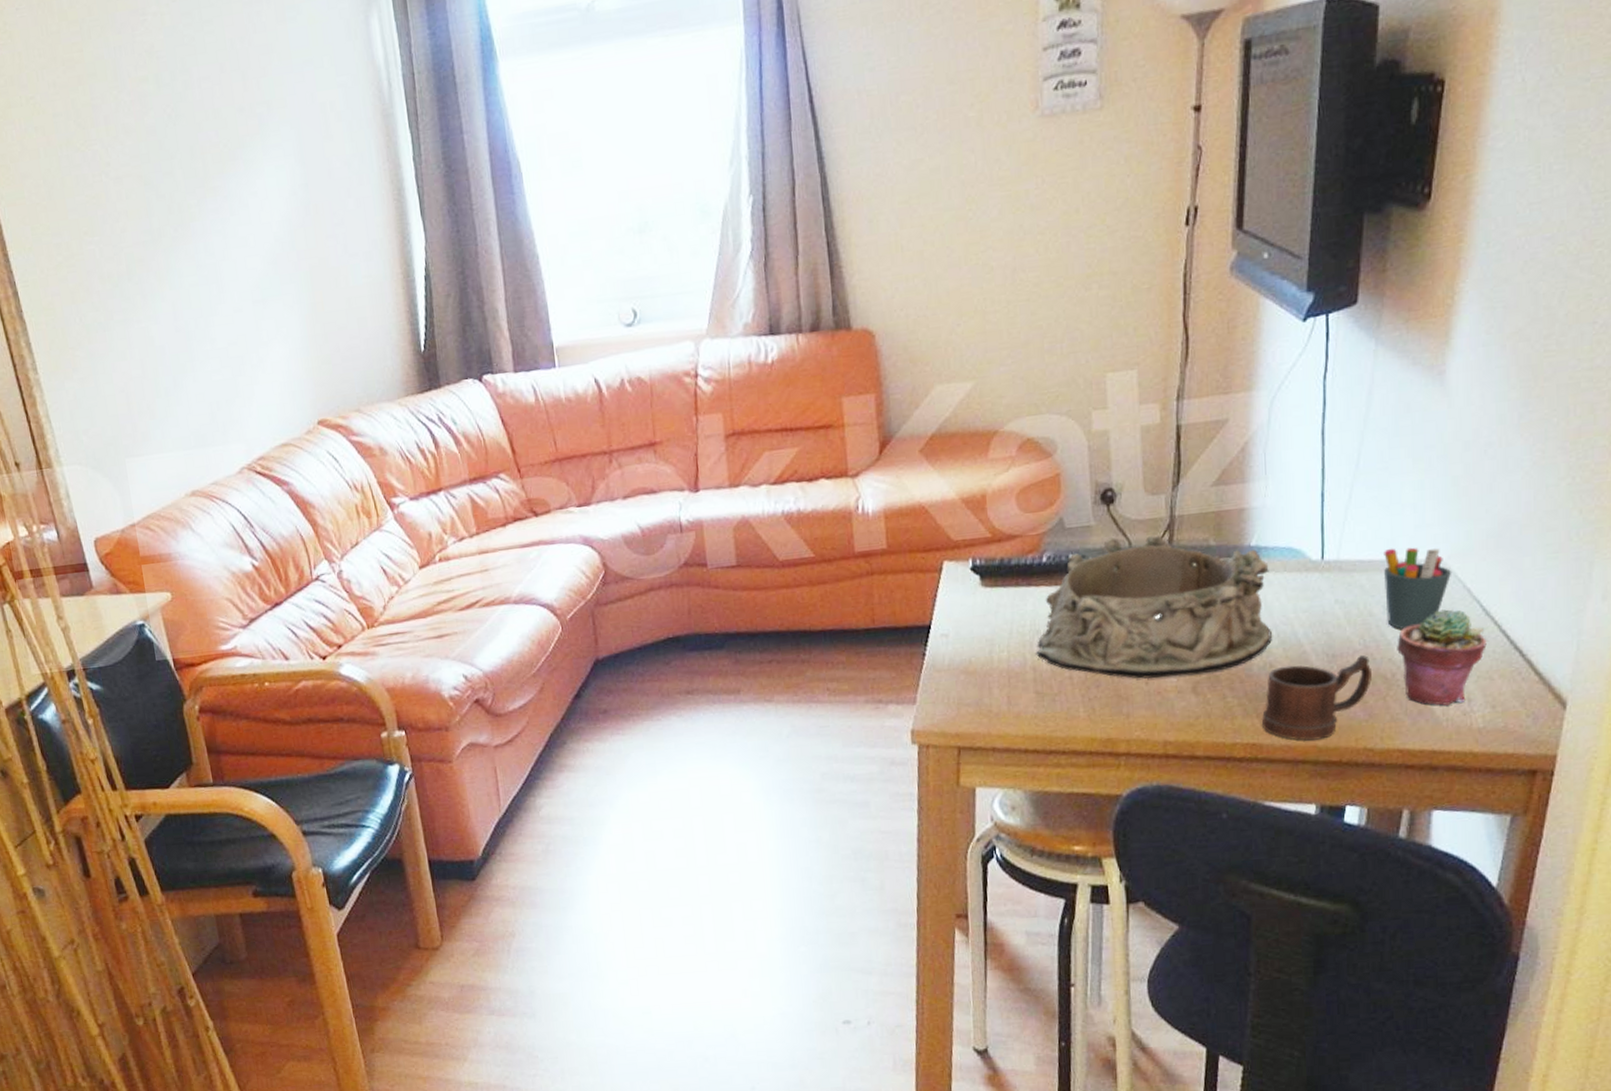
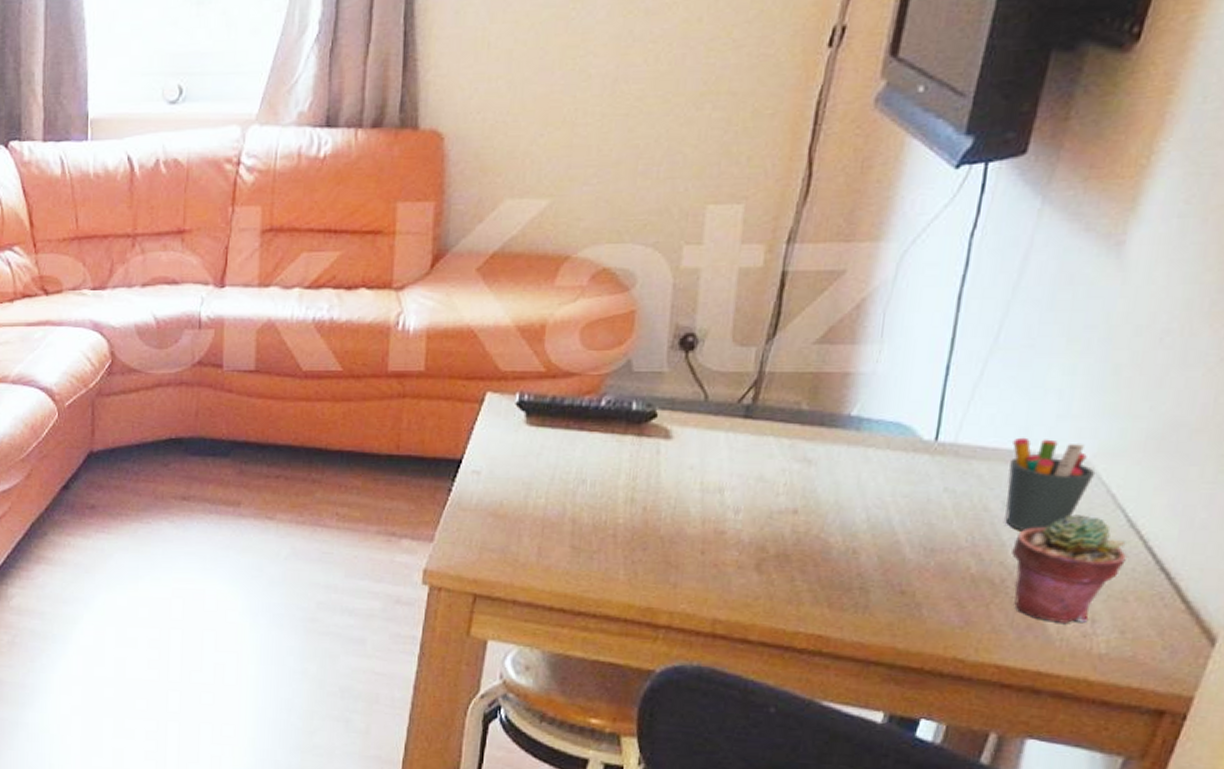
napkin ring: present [1036,535,1272,680] -> none [578,387,869,551]
mug: present [1262,655,1373,741] -> none [833,554,978,642]

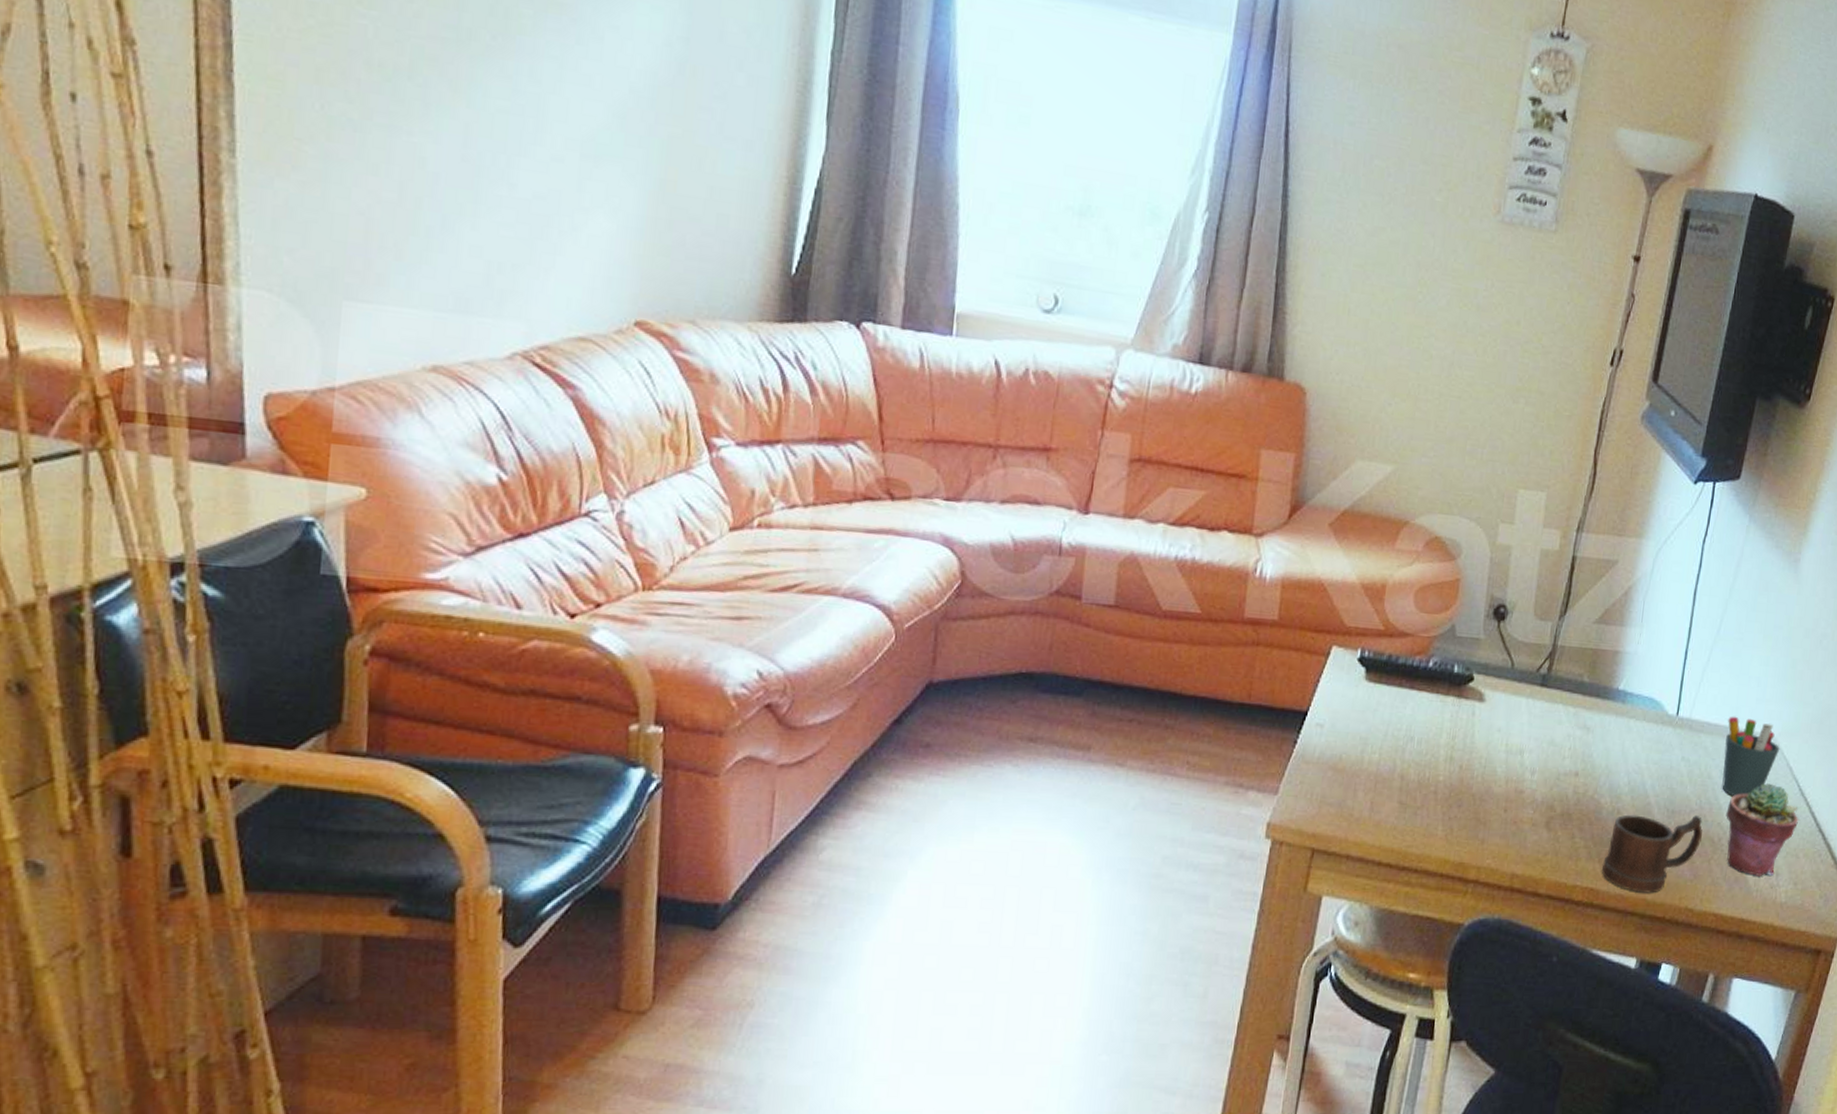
mug: none [833,554,978,642] -> present [1602,814,1703,893]

